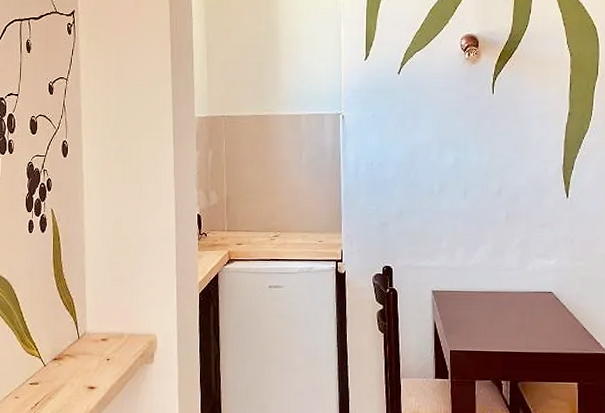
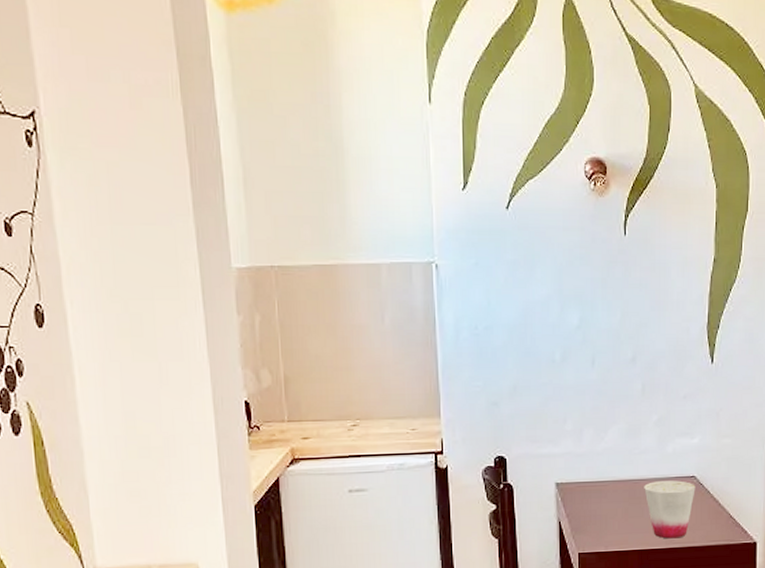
cup: none [507,294,553,345] -> present [644,480,696,539]

